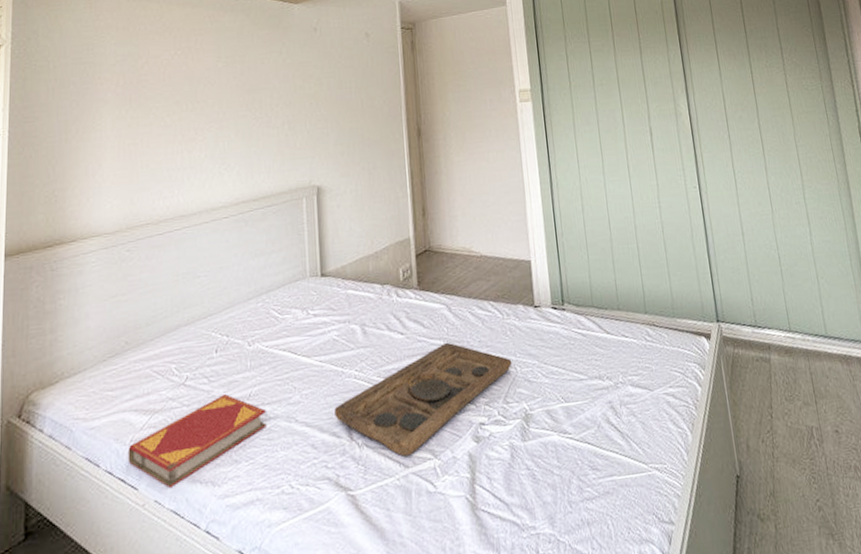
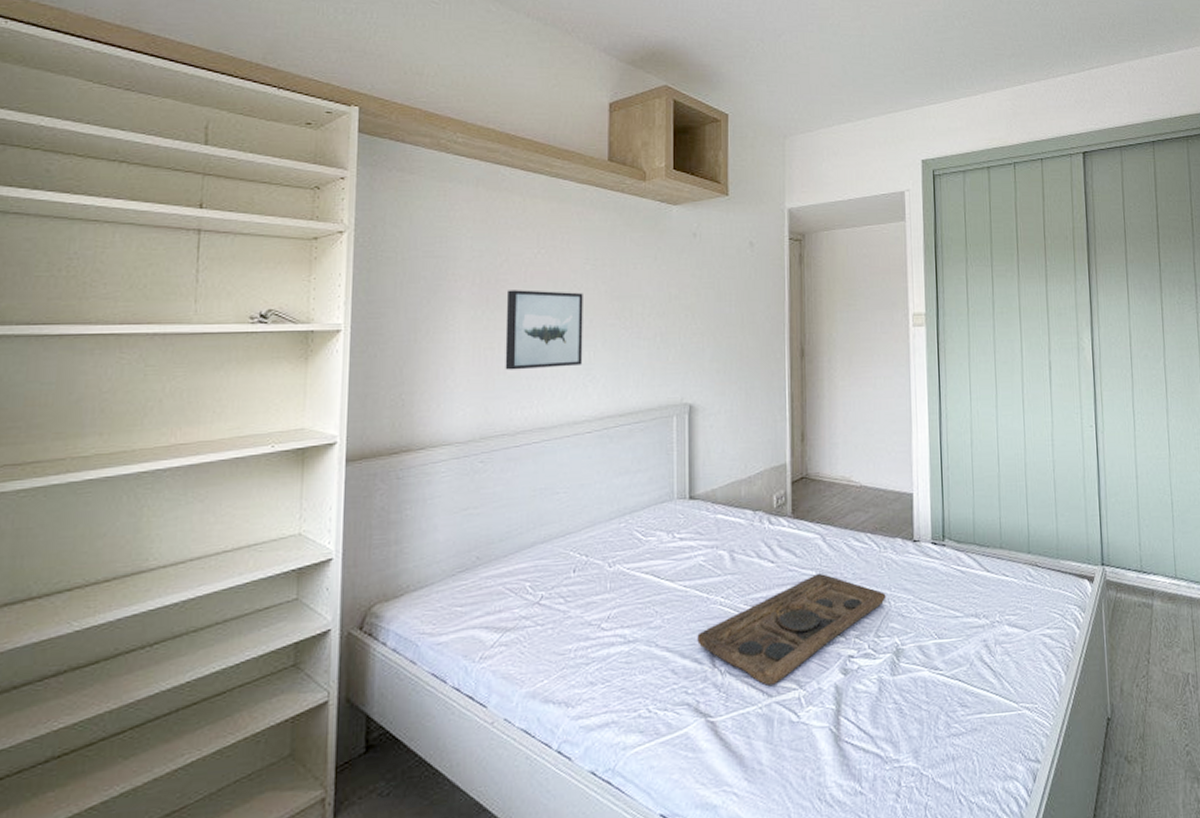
hardback book: present [128,394,266,489] -> none [476,615,625,708]
wall art: none [147,88,218,164] -> present [505,290,583,370]

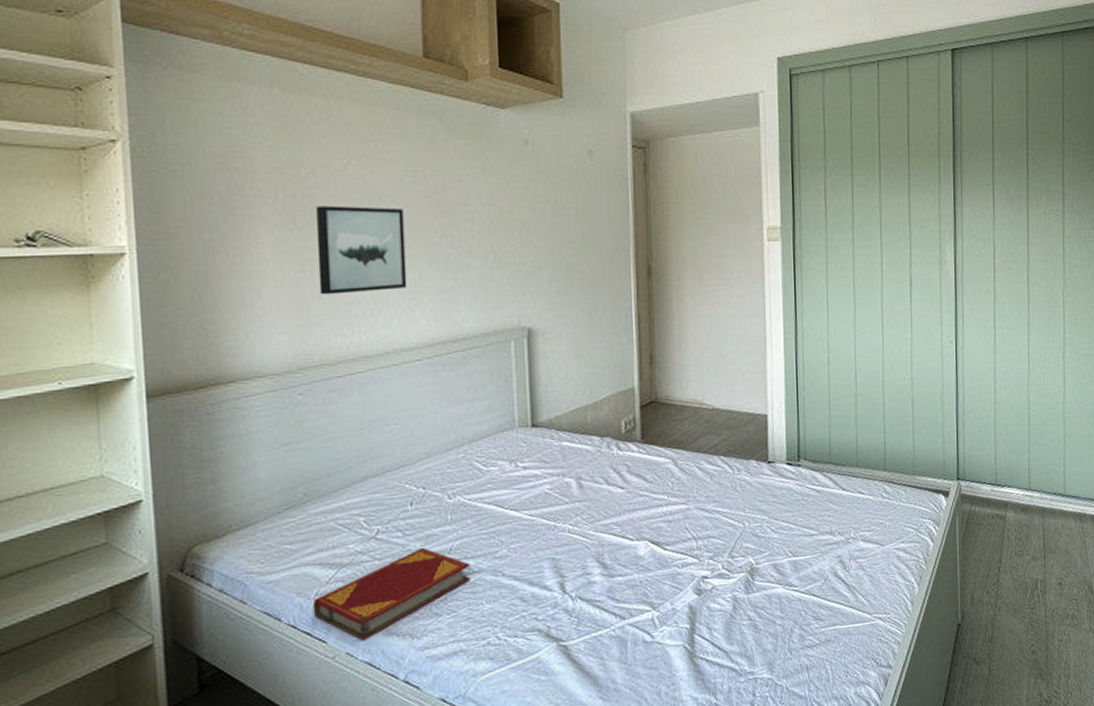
hardback book: none [476,615,625,708] -> present [312,548,470,641]
decorative tray: present [697,572,886,686] -> none [546,497,741,609]

